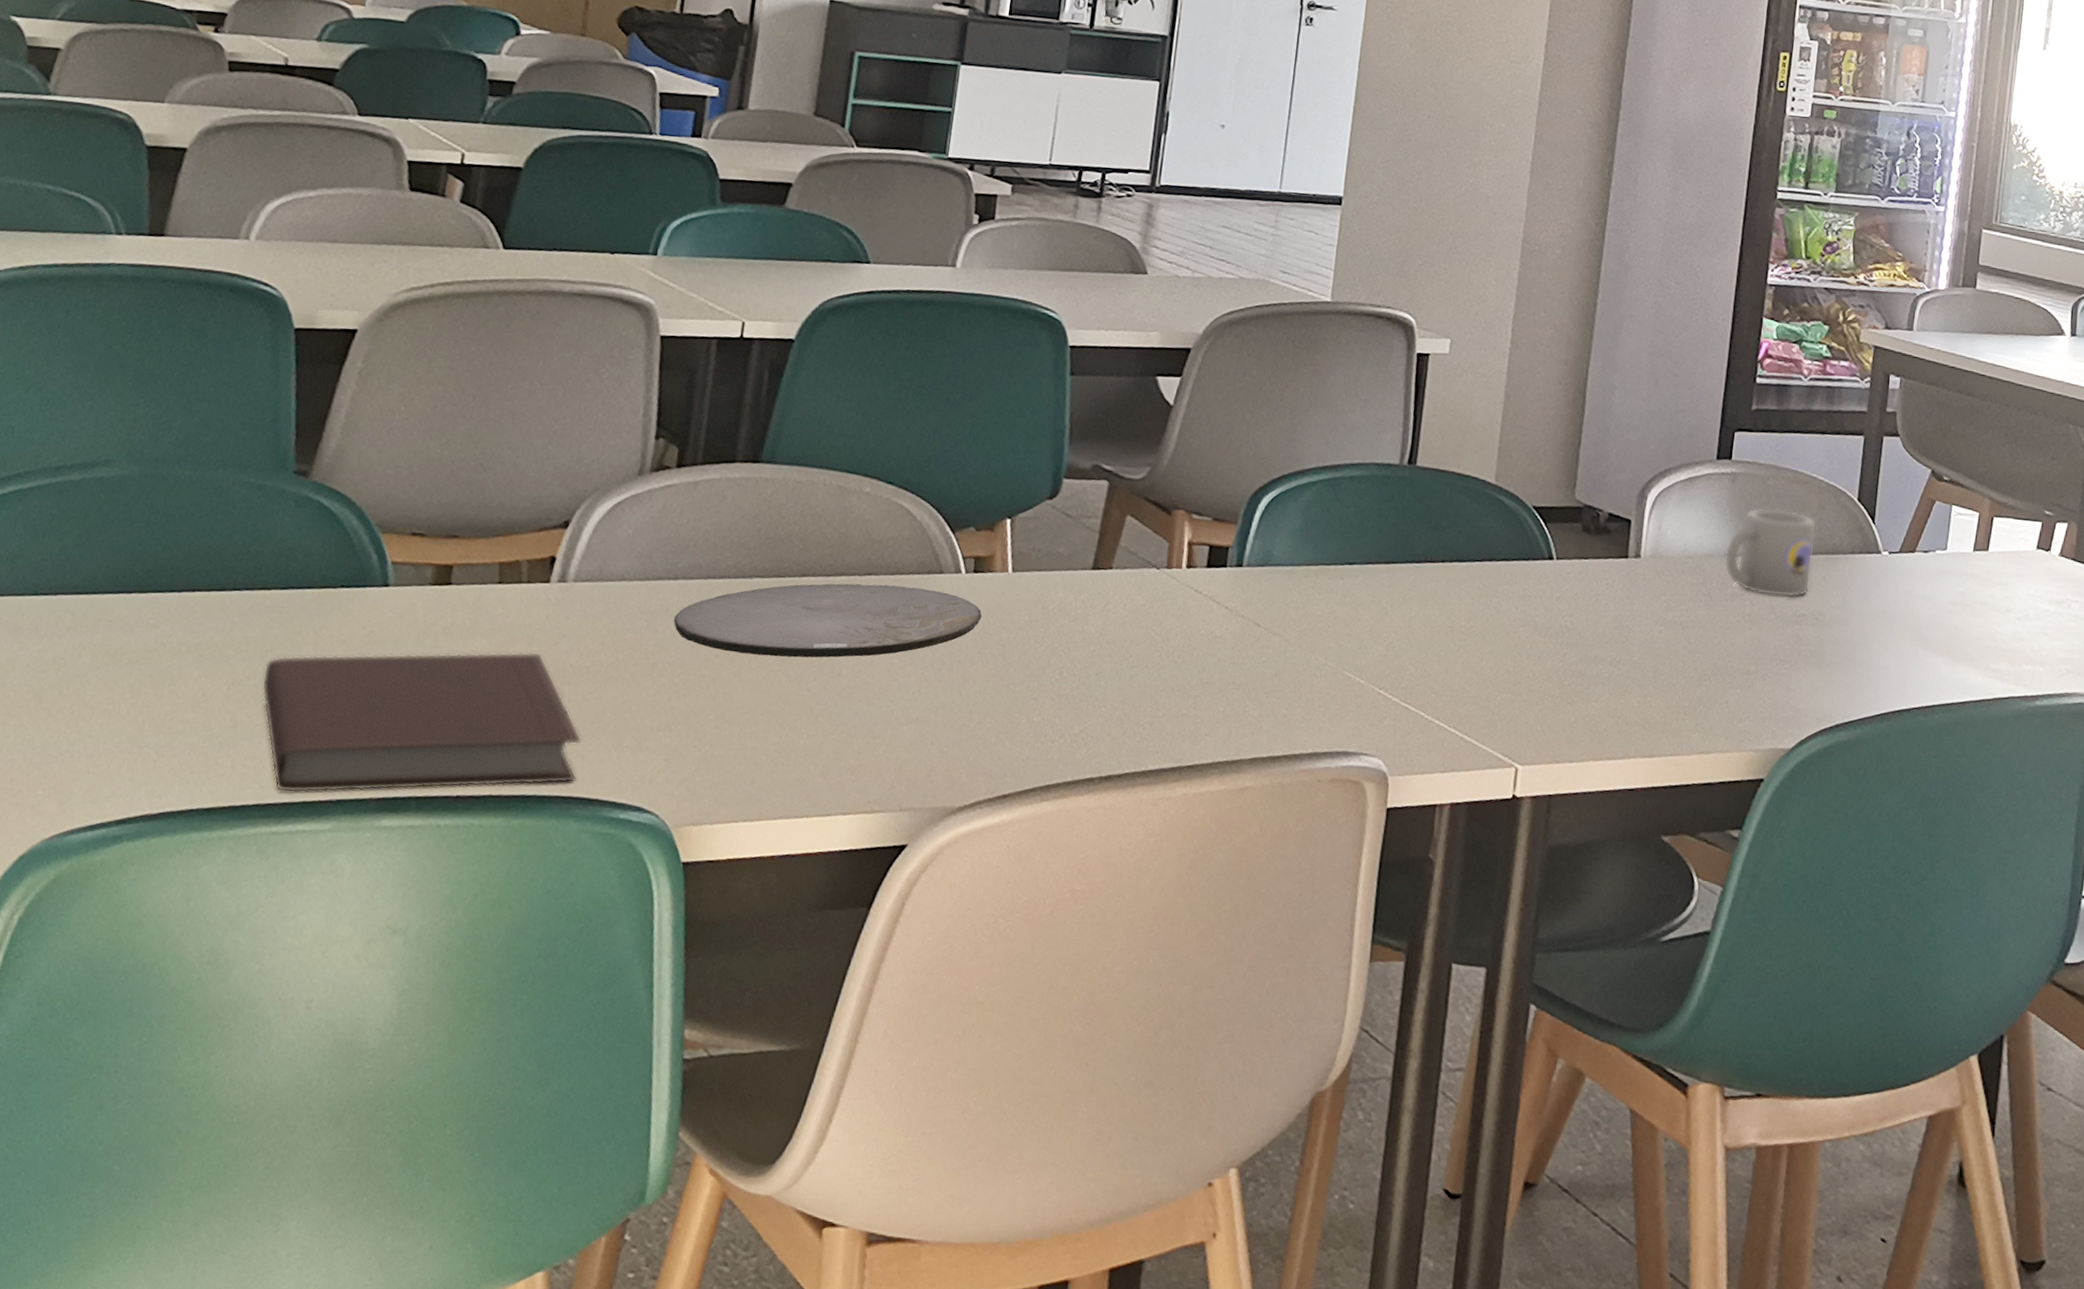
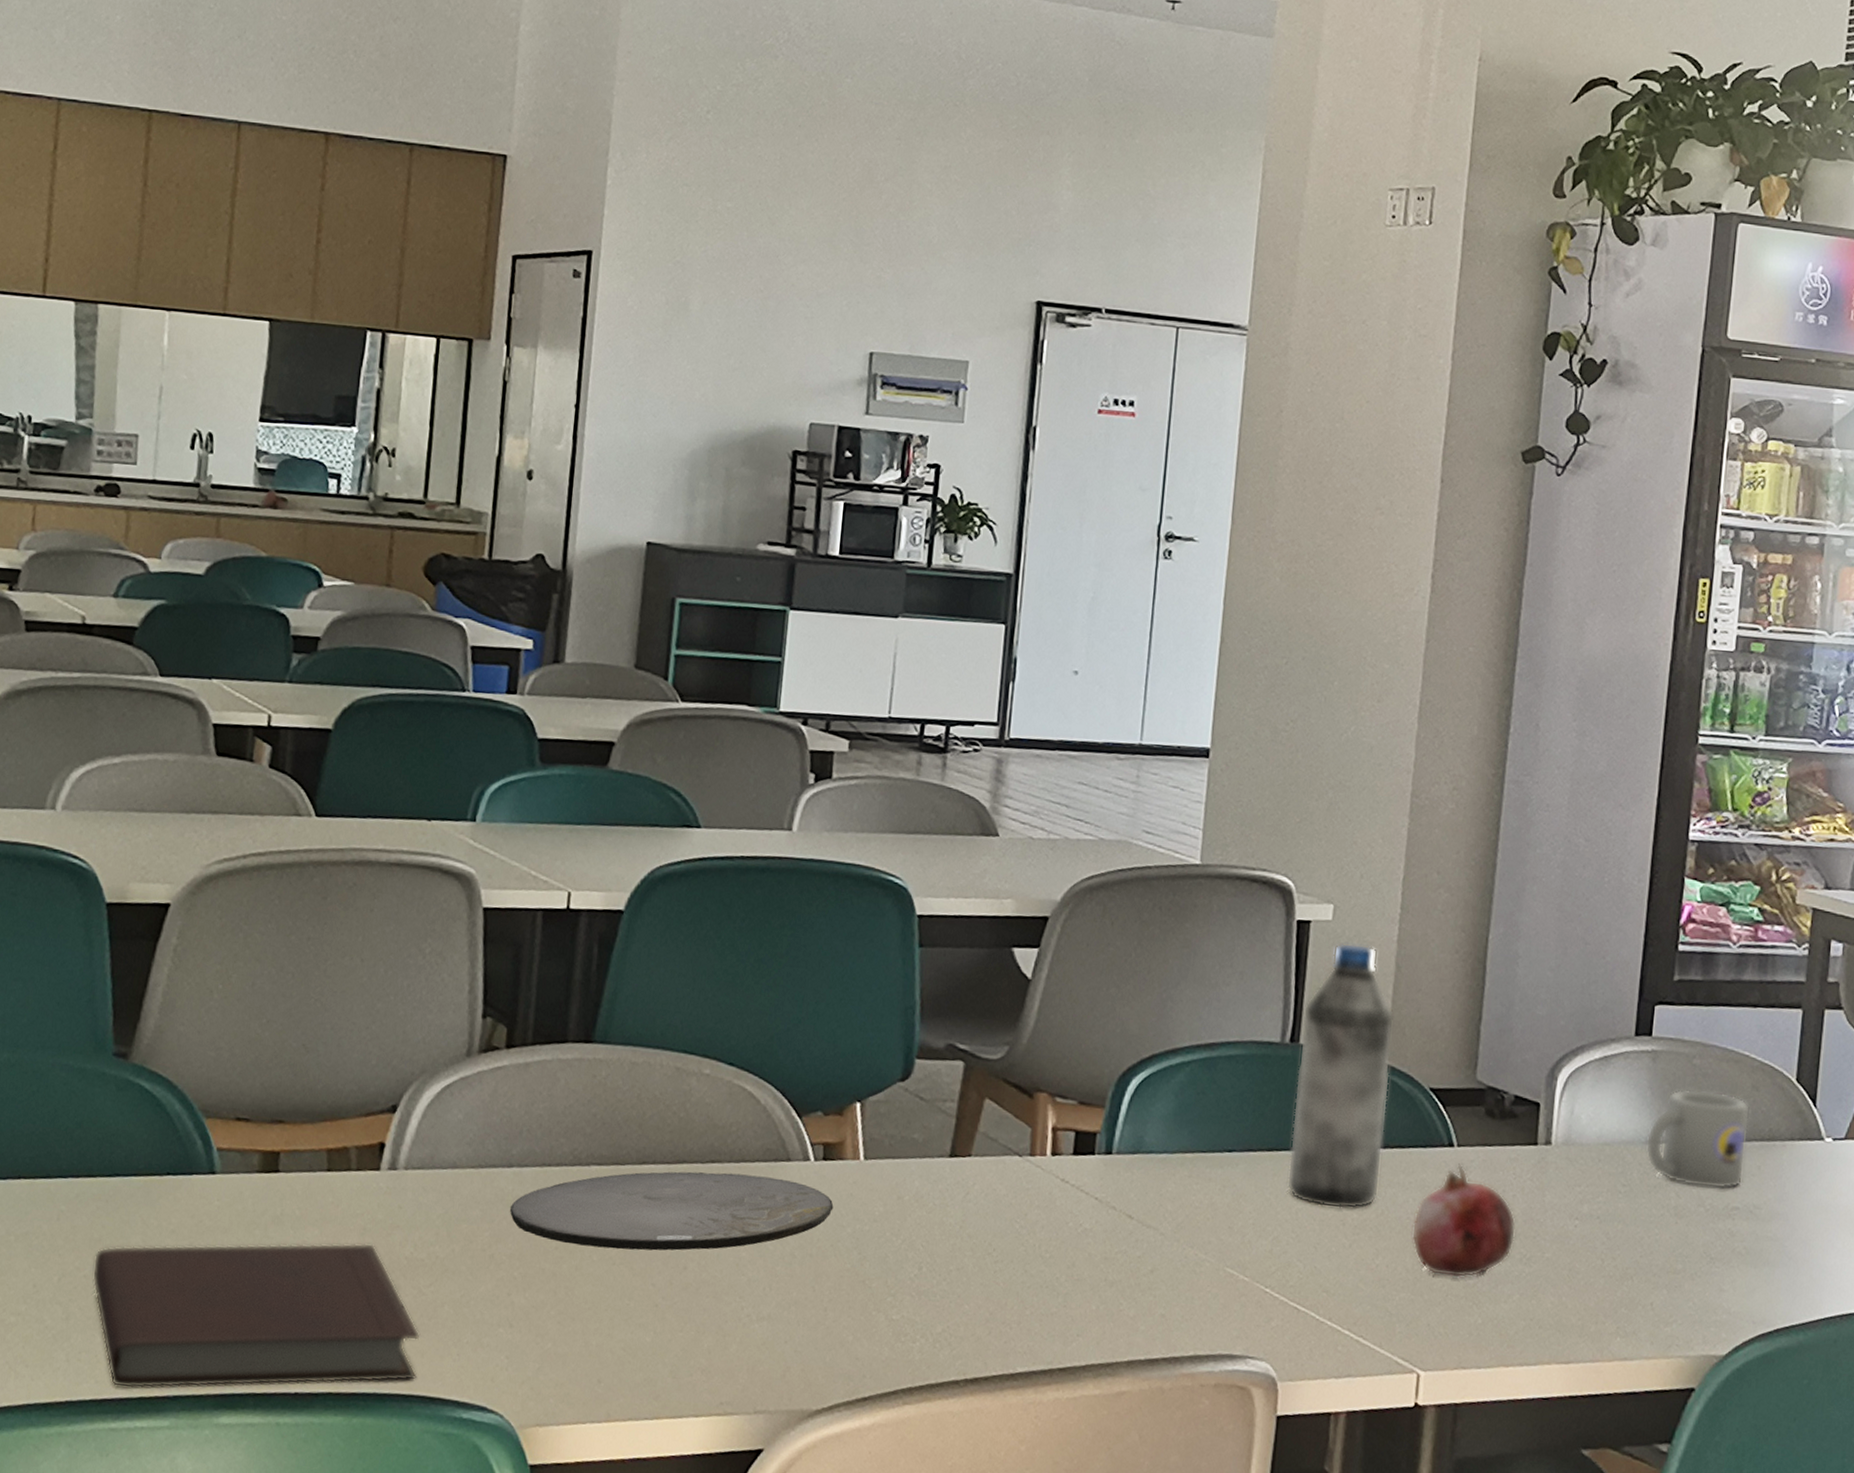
water bottle: none [1402,374,1503,617] -> present [1287,943,1395,1209]
fruit: none [1513,575,1608,680] -> present [1411,1163,1516,1278]

